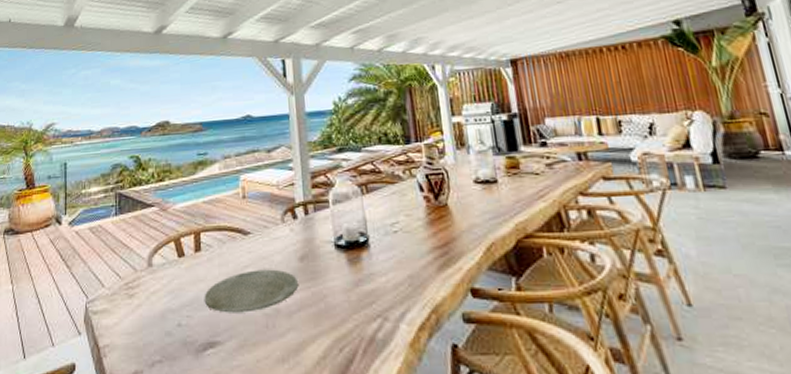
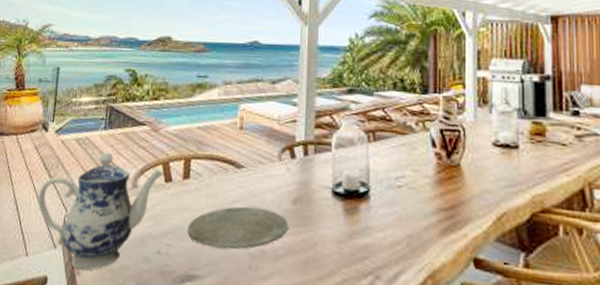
teapot: none [58,236,176,352] -> present [38,152,164,271]

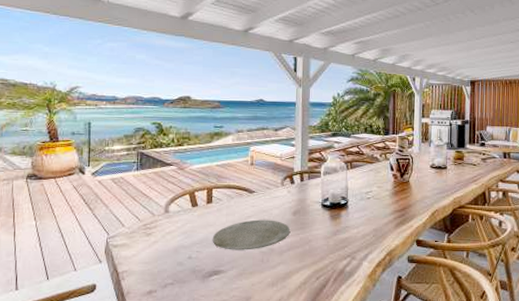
teapot: present [38,152,164,271] -> none [81,187,191,276]

